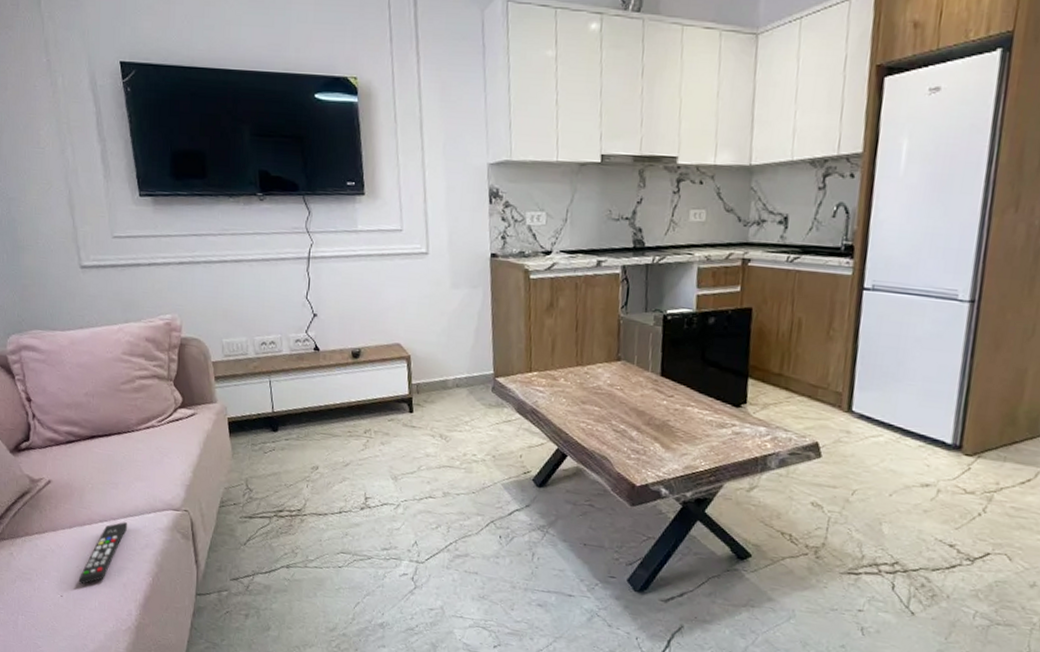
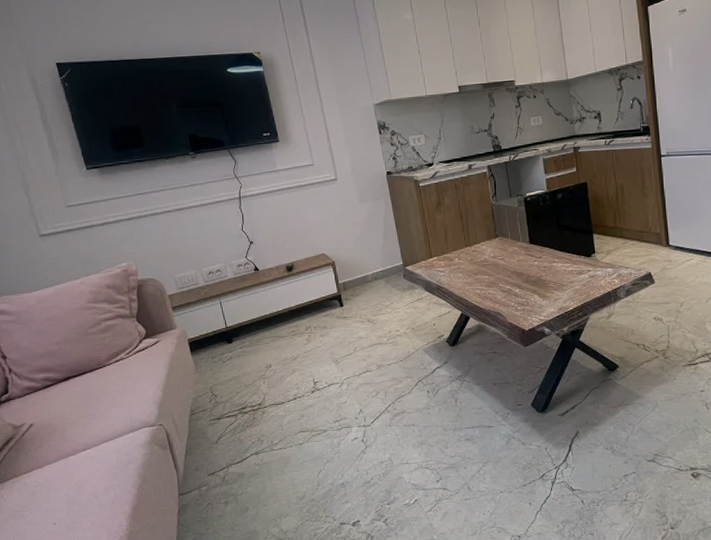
remote control: present [78,522,128,585] -> none [69,446,110,510]

